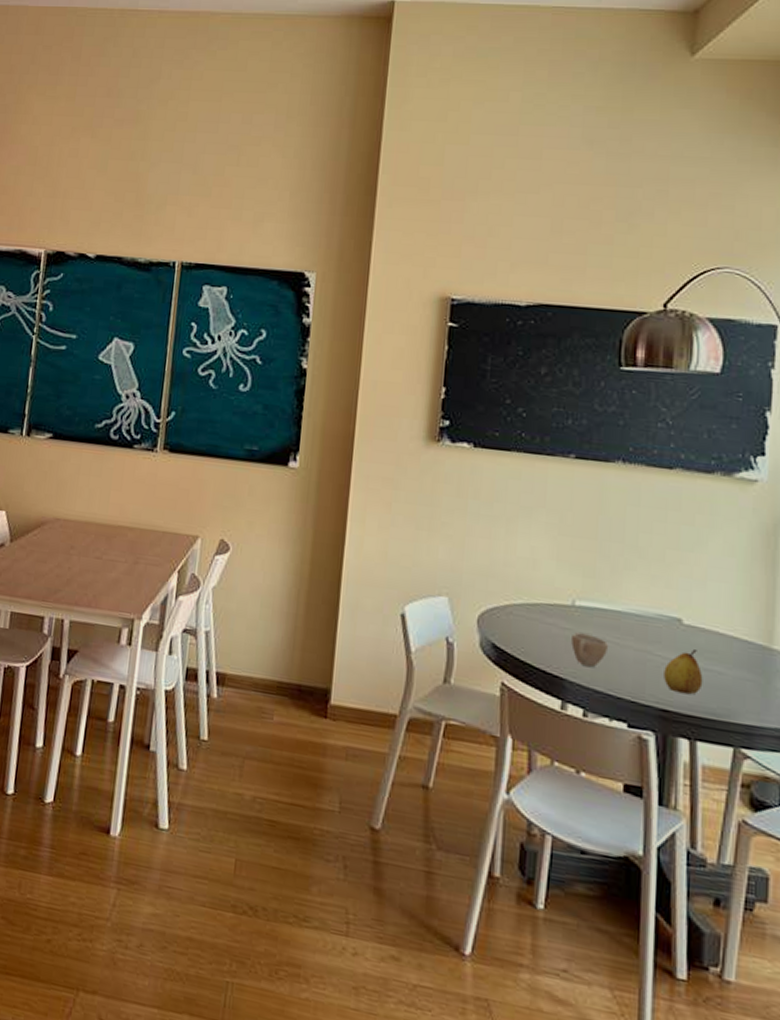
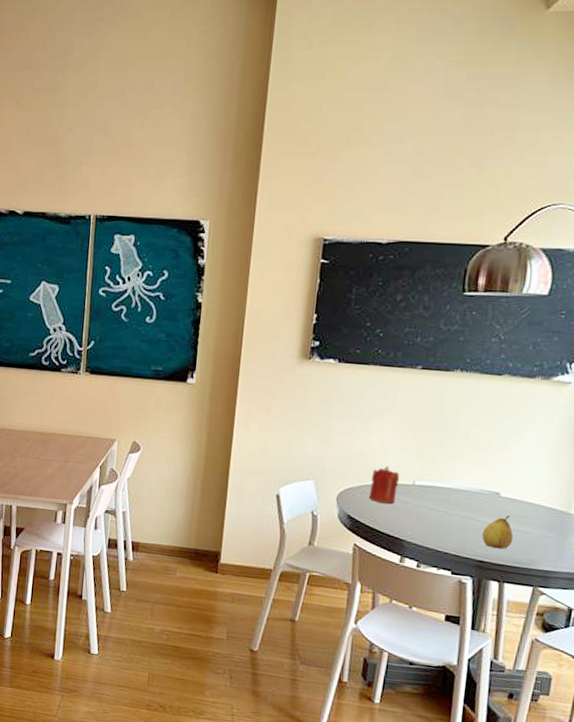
candle: none [517,580,556,630] -> present [368,466,400,504]
cup: present [571,632,609,668] -> none [410,505,441,531]

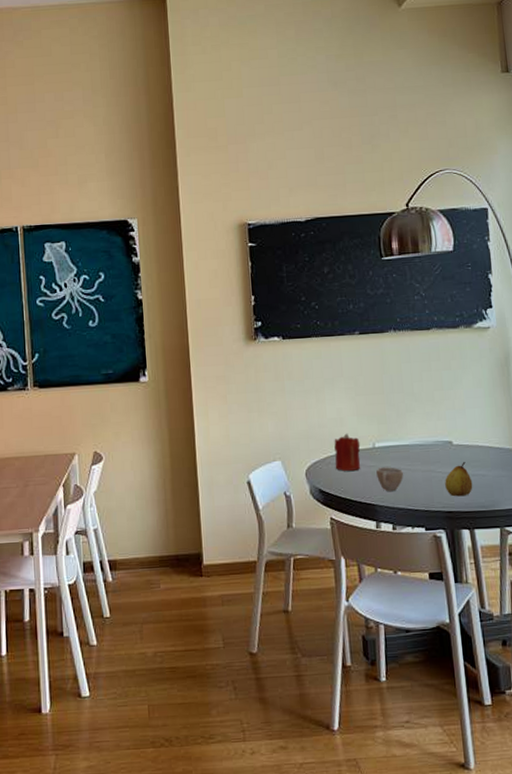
cup: none [410,505,441,531] -> present [376,467,404,492]

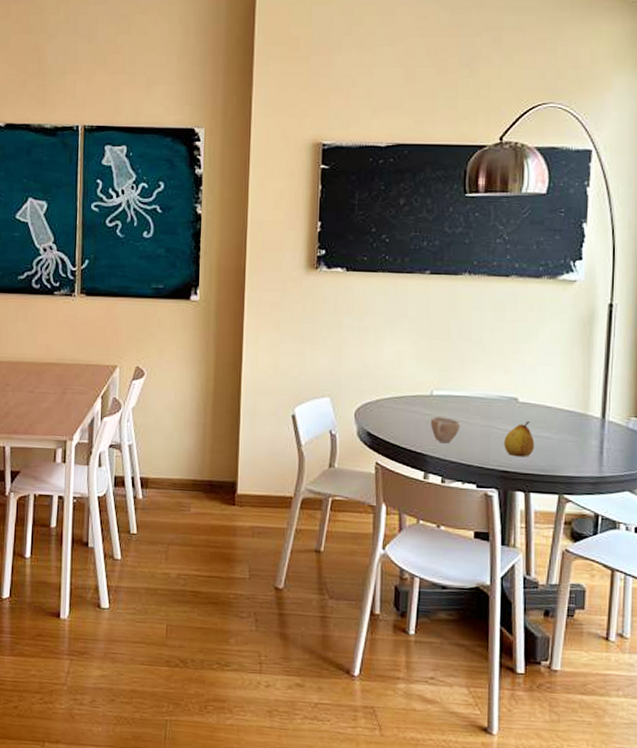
candle: present [334,433,361,471] -> none [387,377,417,417]

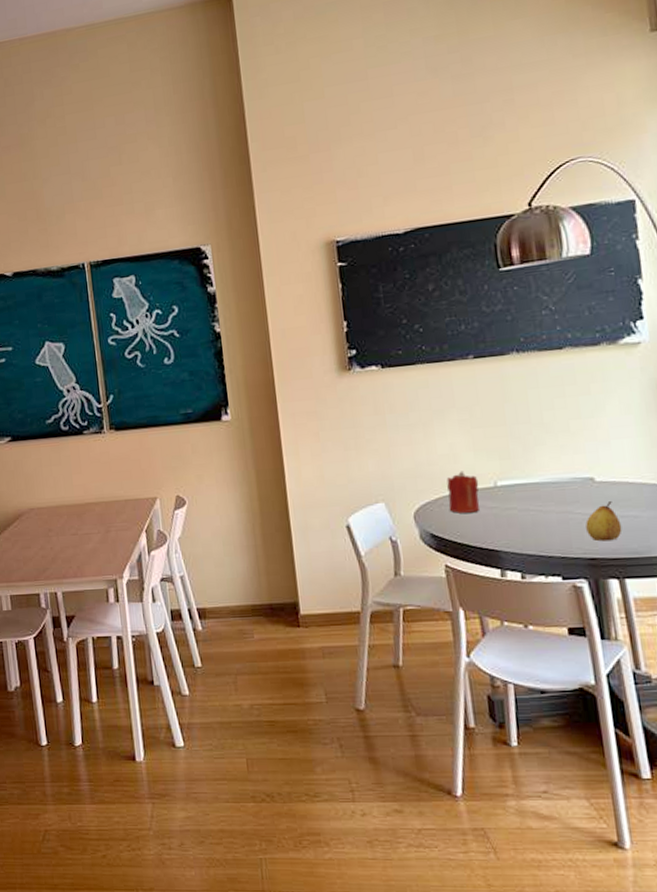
candle: none [387,377,417,417] -> present [446,471,481,513]
cup: present [431,417,461,444] -> none [499,508,534,537]

